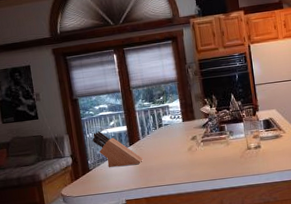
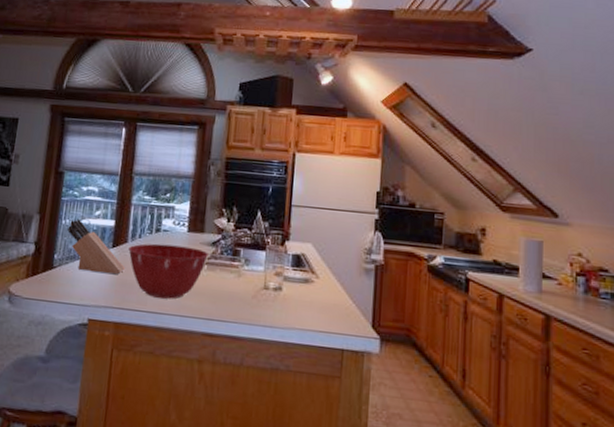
mixing bowl: none [142,132,202,174] -> present [128,243,208,299]

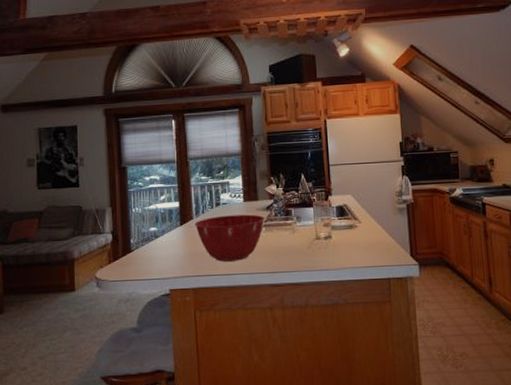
knife block: present [67,219,125,274] -> none [138,206,194,249]

